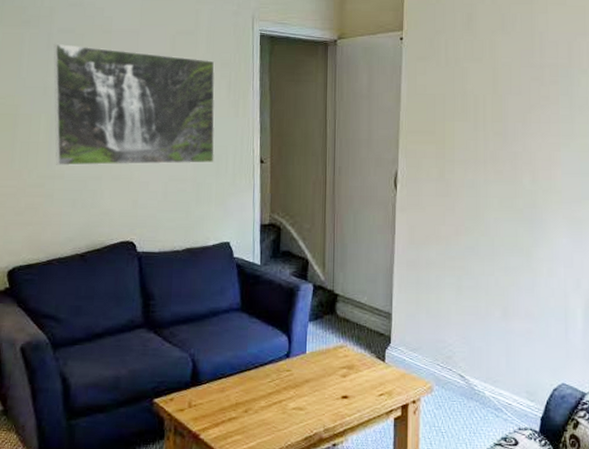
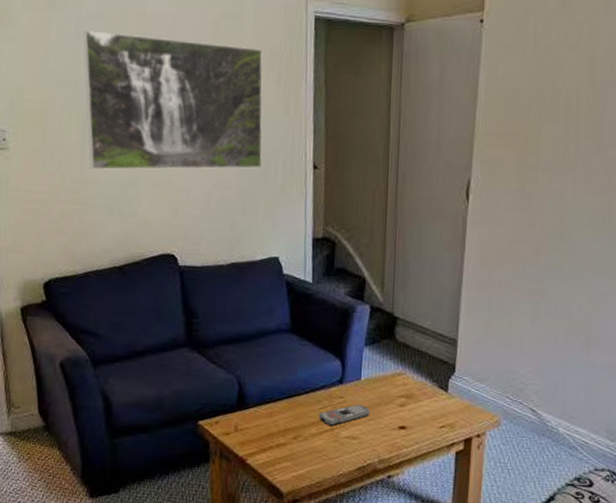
remote control: none [267,377,316,398] -> present [318,405,371,426]

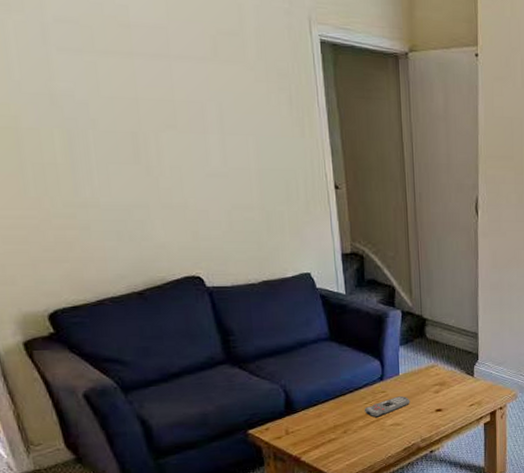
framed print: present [83,29,263,171] -> none [51,36,283,193]

